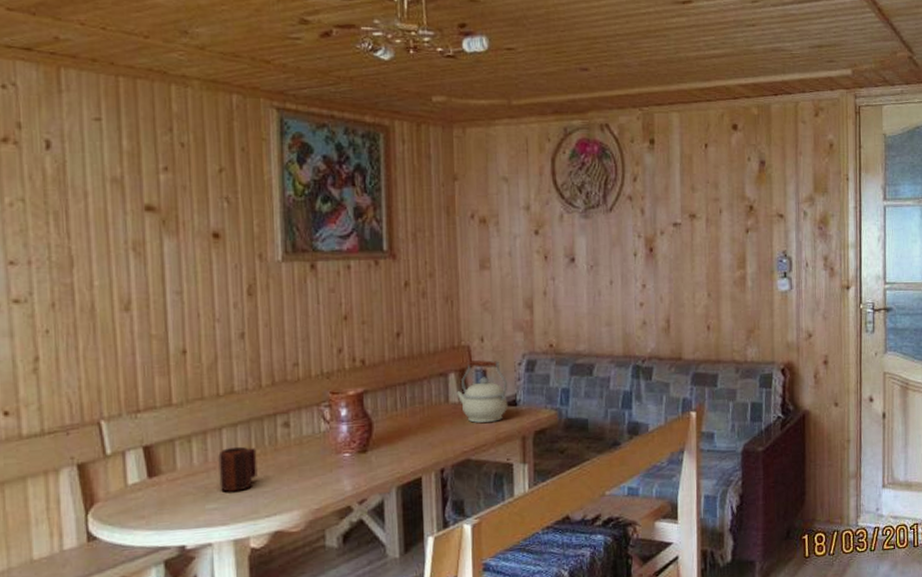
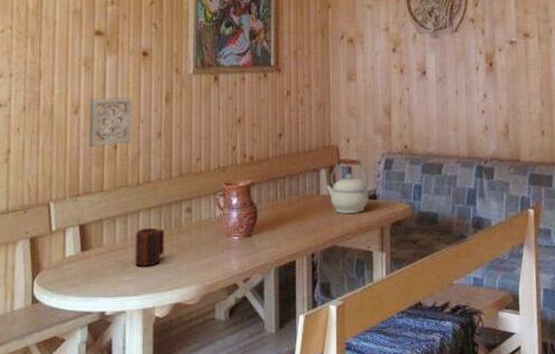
wall ornament: none [145,290,205,353] -> present [89,97,133,148]

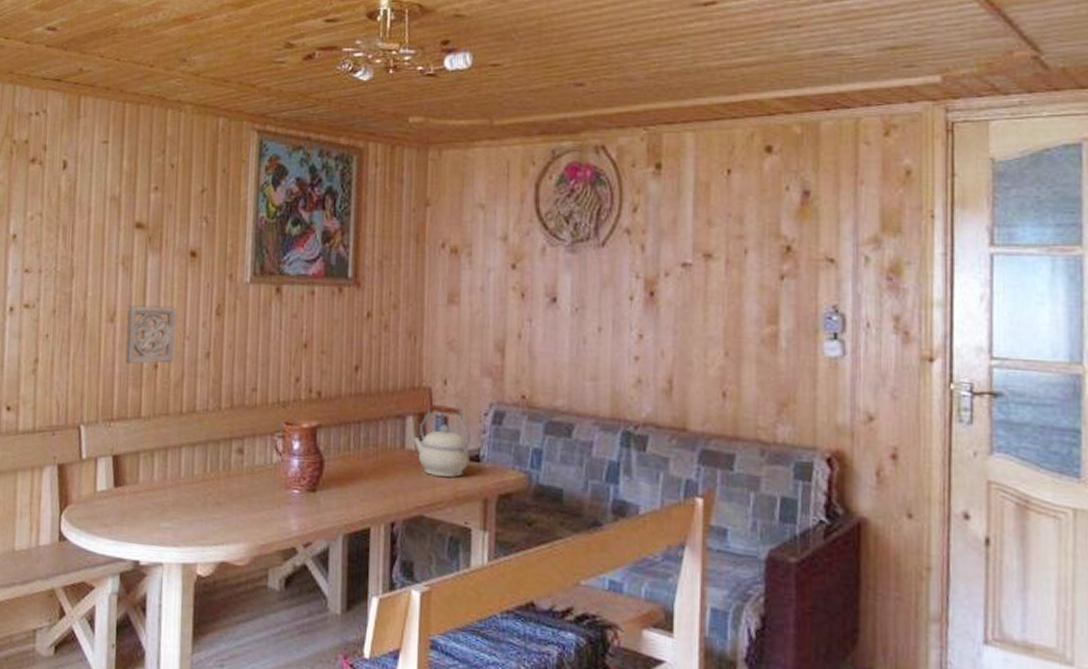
mug: present [135,227,165,267] -> none [175,467,211,514]

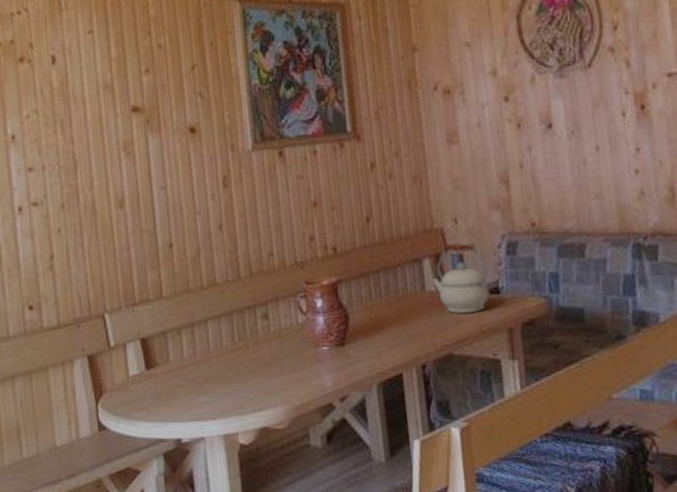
wall ornament: present [125,305,177,365] -> none [135,184,188,247]

